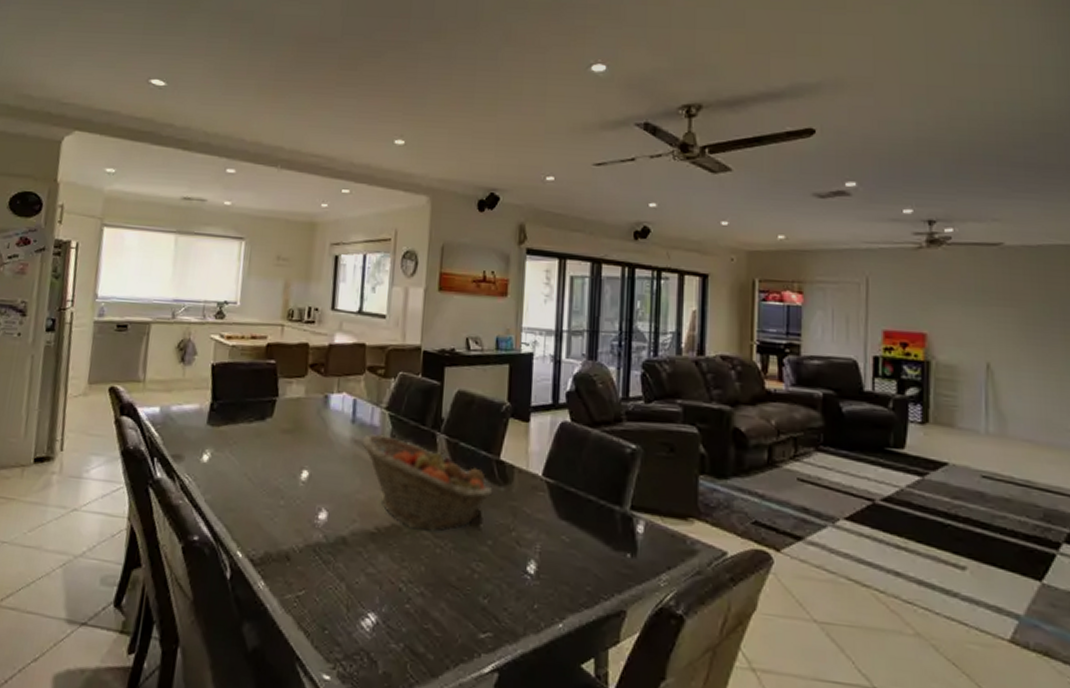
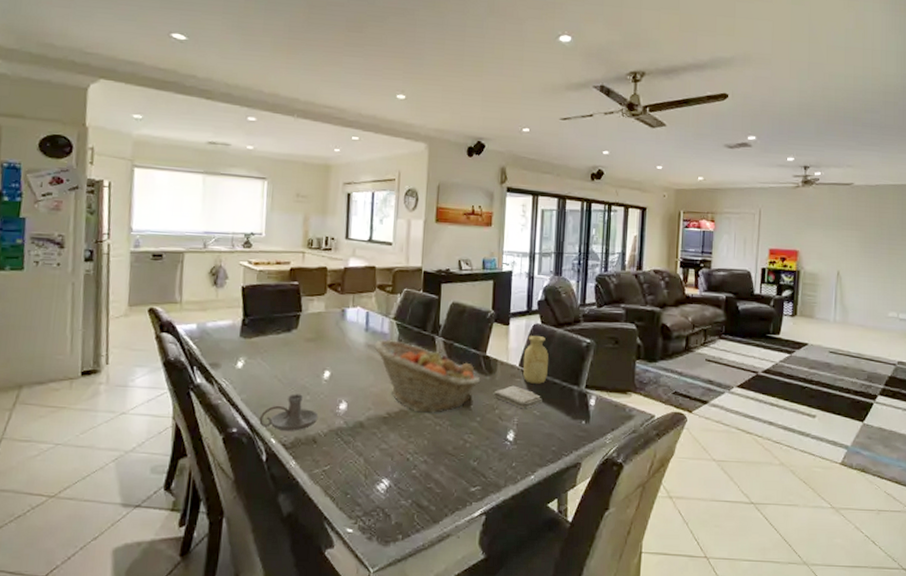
candle holder: none [224,496,294,544] -> present [259,394,319,431]
washcloth: none [508,500,573,533] -> present [493,385,542,409]
vase: none [547,437,581,501] -> present [522,336,548,384]

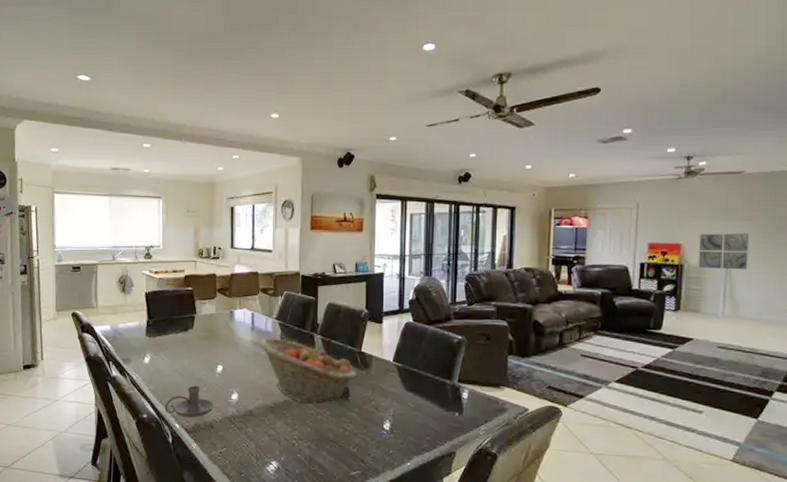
washcloth: present [493,385,542,409] -> none [369,379,416,401]
vase: present [522,336,548,384] -> none [396,333,421,378]
wall art: none [813,241,857,278] -> present [698,233,750,270]

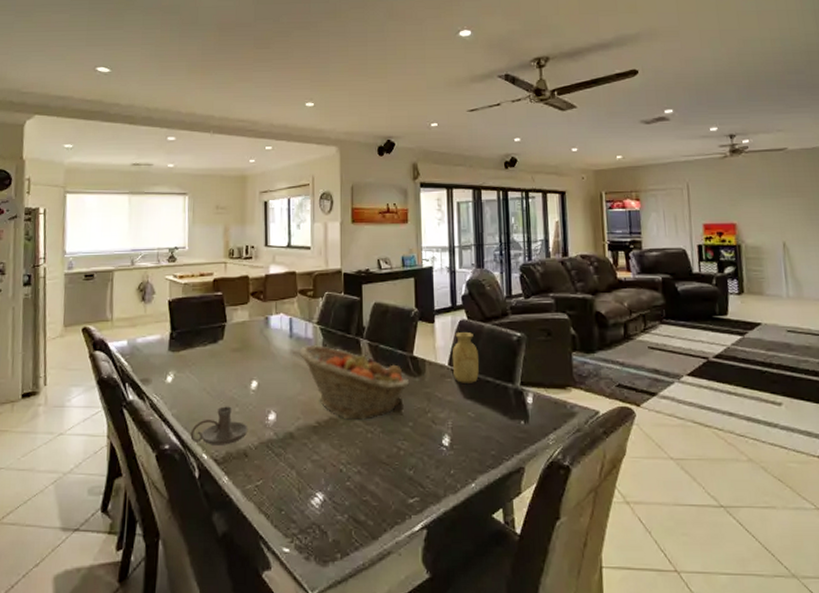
vase: none [396,333,421,378] -> present [452,332,479,383]
wall art: present [698,233,750,270] -> none [752,211,805,249]

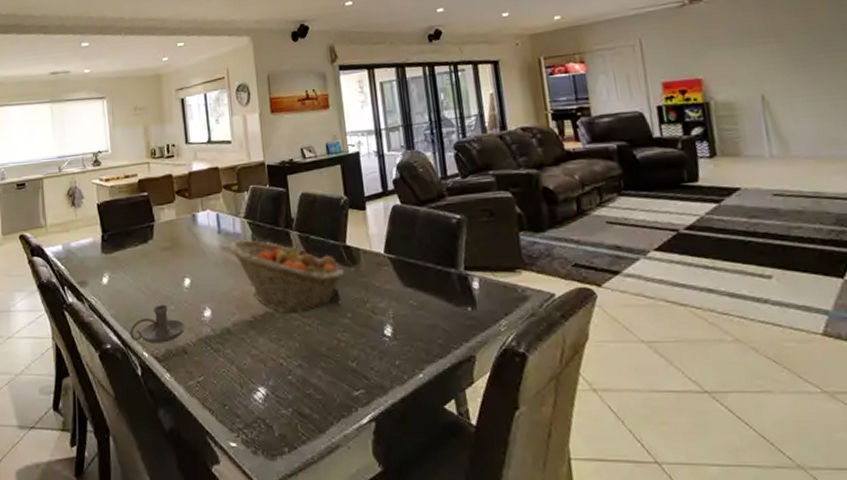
vase: present [452,332,479,383] -> none [387,218,418,271]

